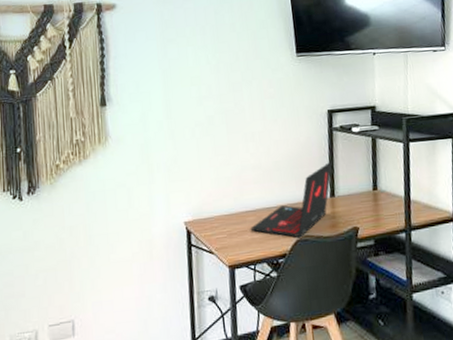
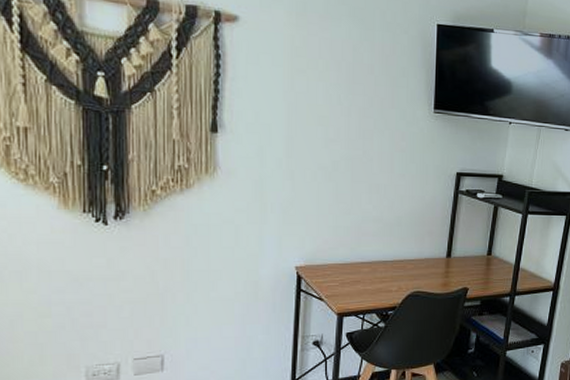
laptop: present [250,160,333,238] -> none [363,222,454,293]

